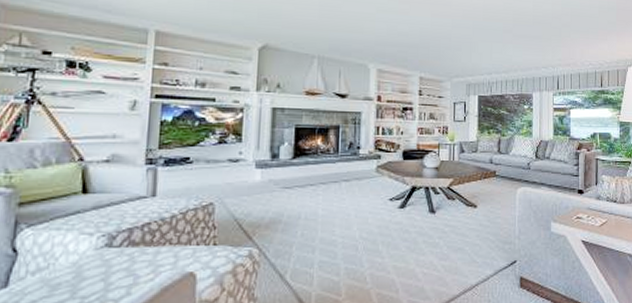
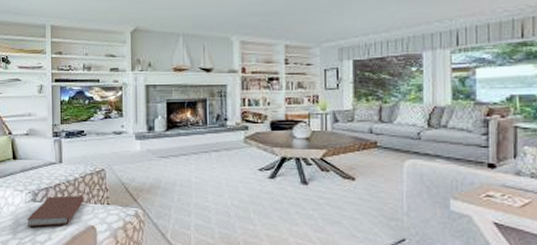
book: none [95,235,183,282] -> present [27,195,84,228]

